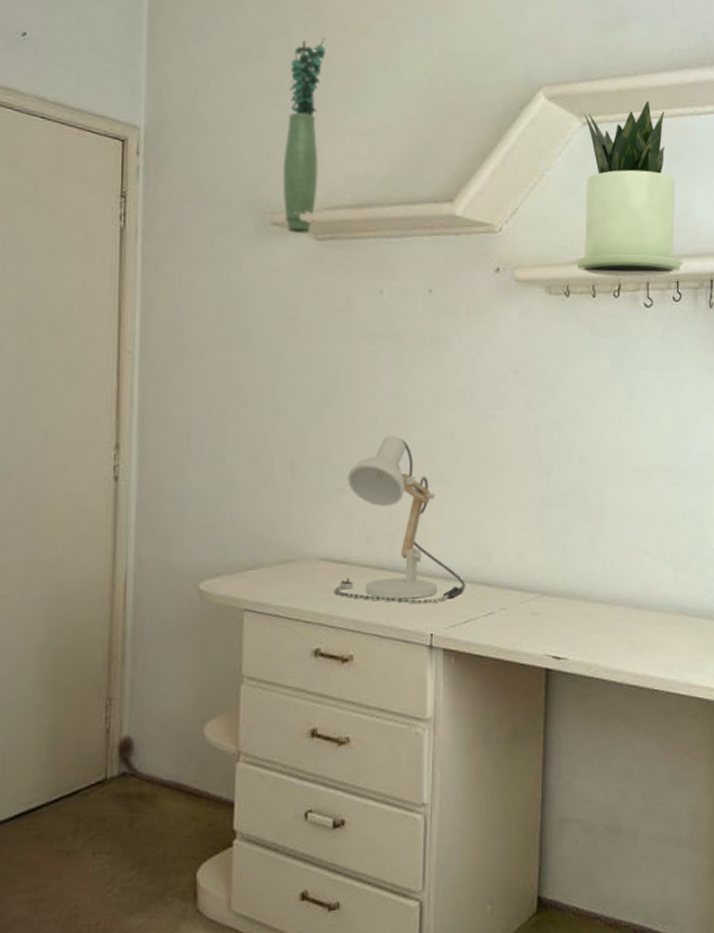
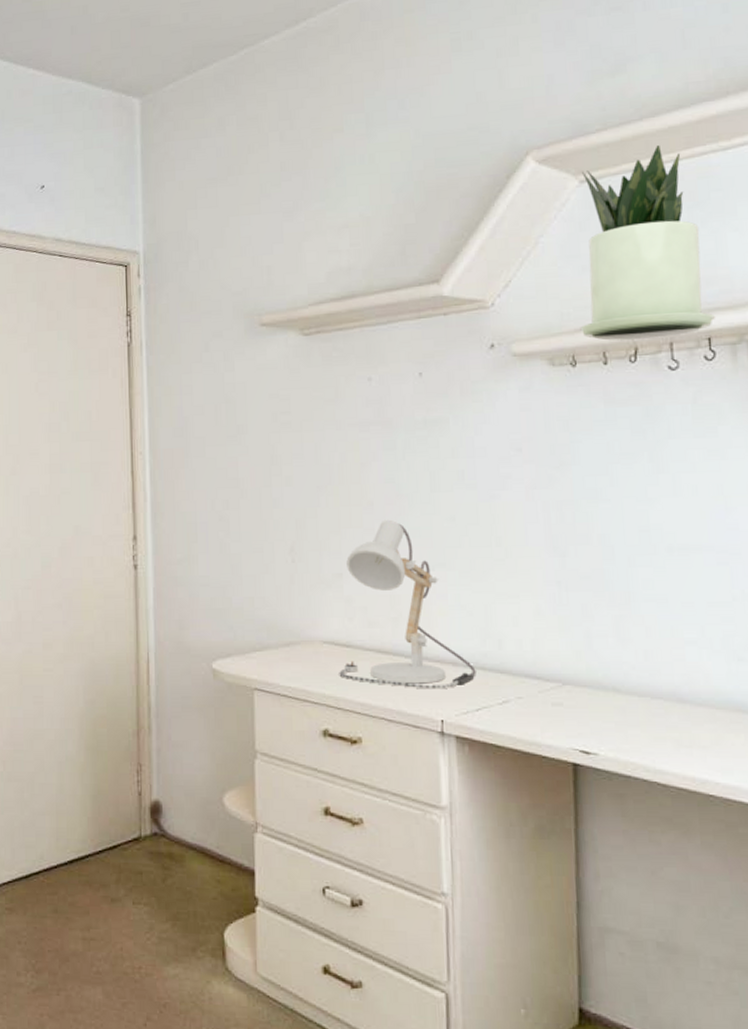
vase: present [282,37,325,234] -> none [267,142,302,331]

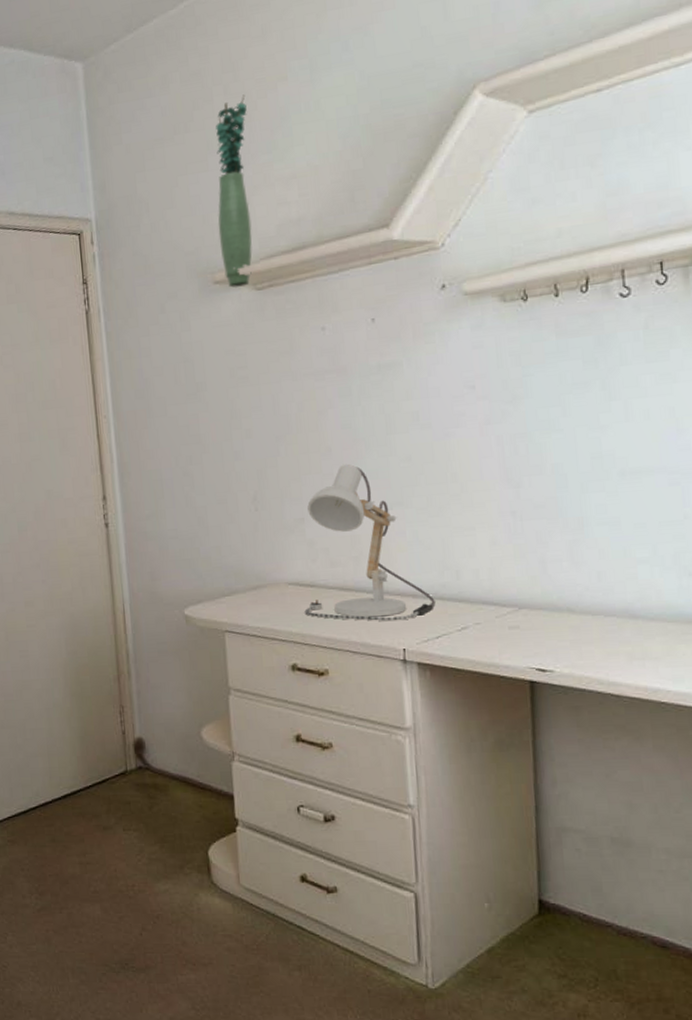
vase: none [267,142,302,331] -> present [216,94,253,288]
planter: present [580,145,715,341] -> none [531,67,667,273]

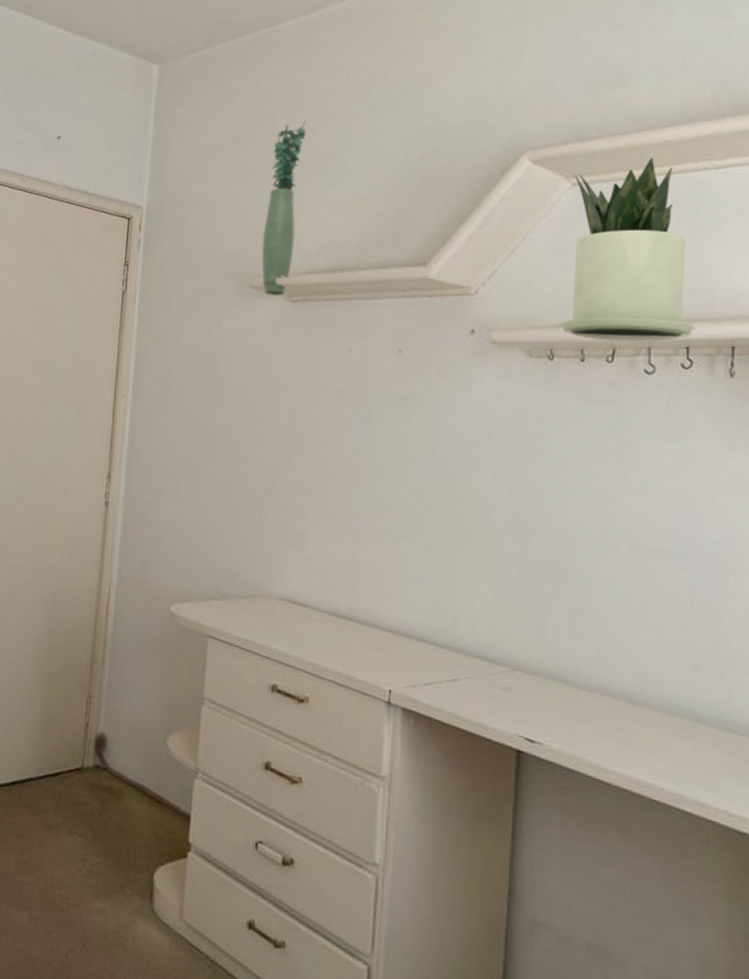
desk lamp: present [304,463,436,622] -> none [293,487,428,660]
planter: none [531,67,667,273] -> present [560,158,695,342]

